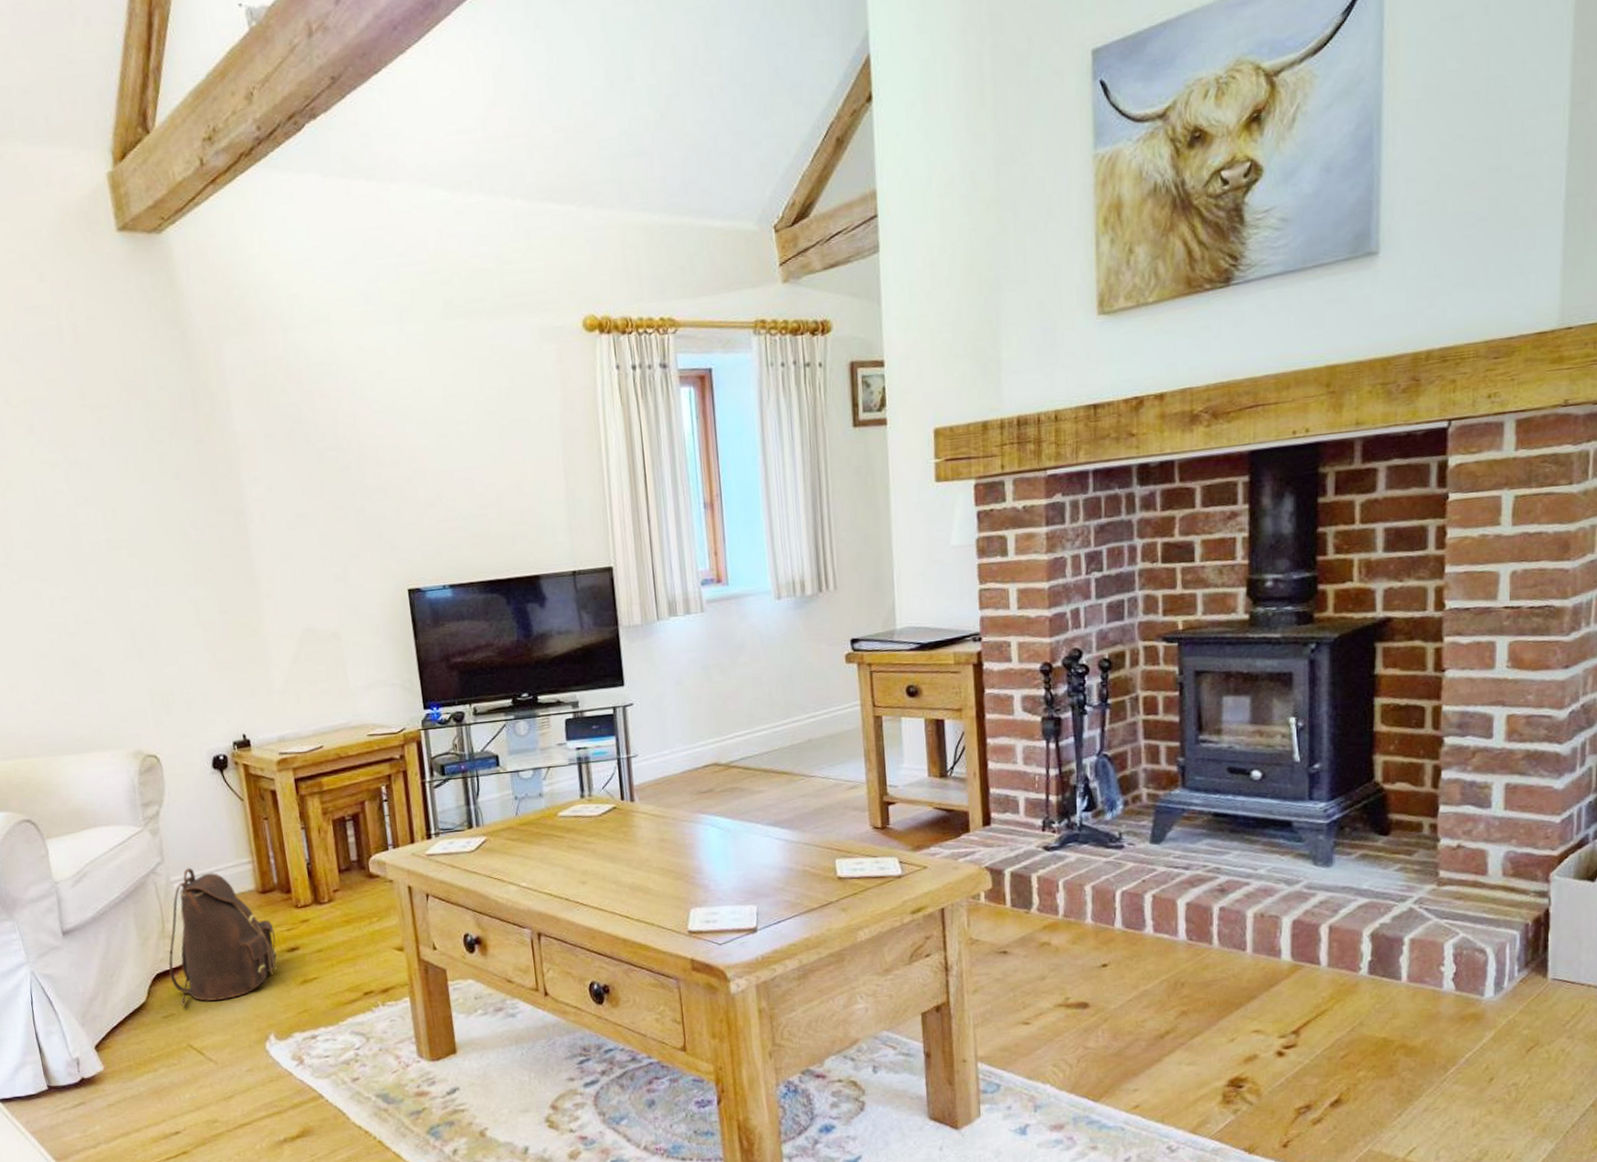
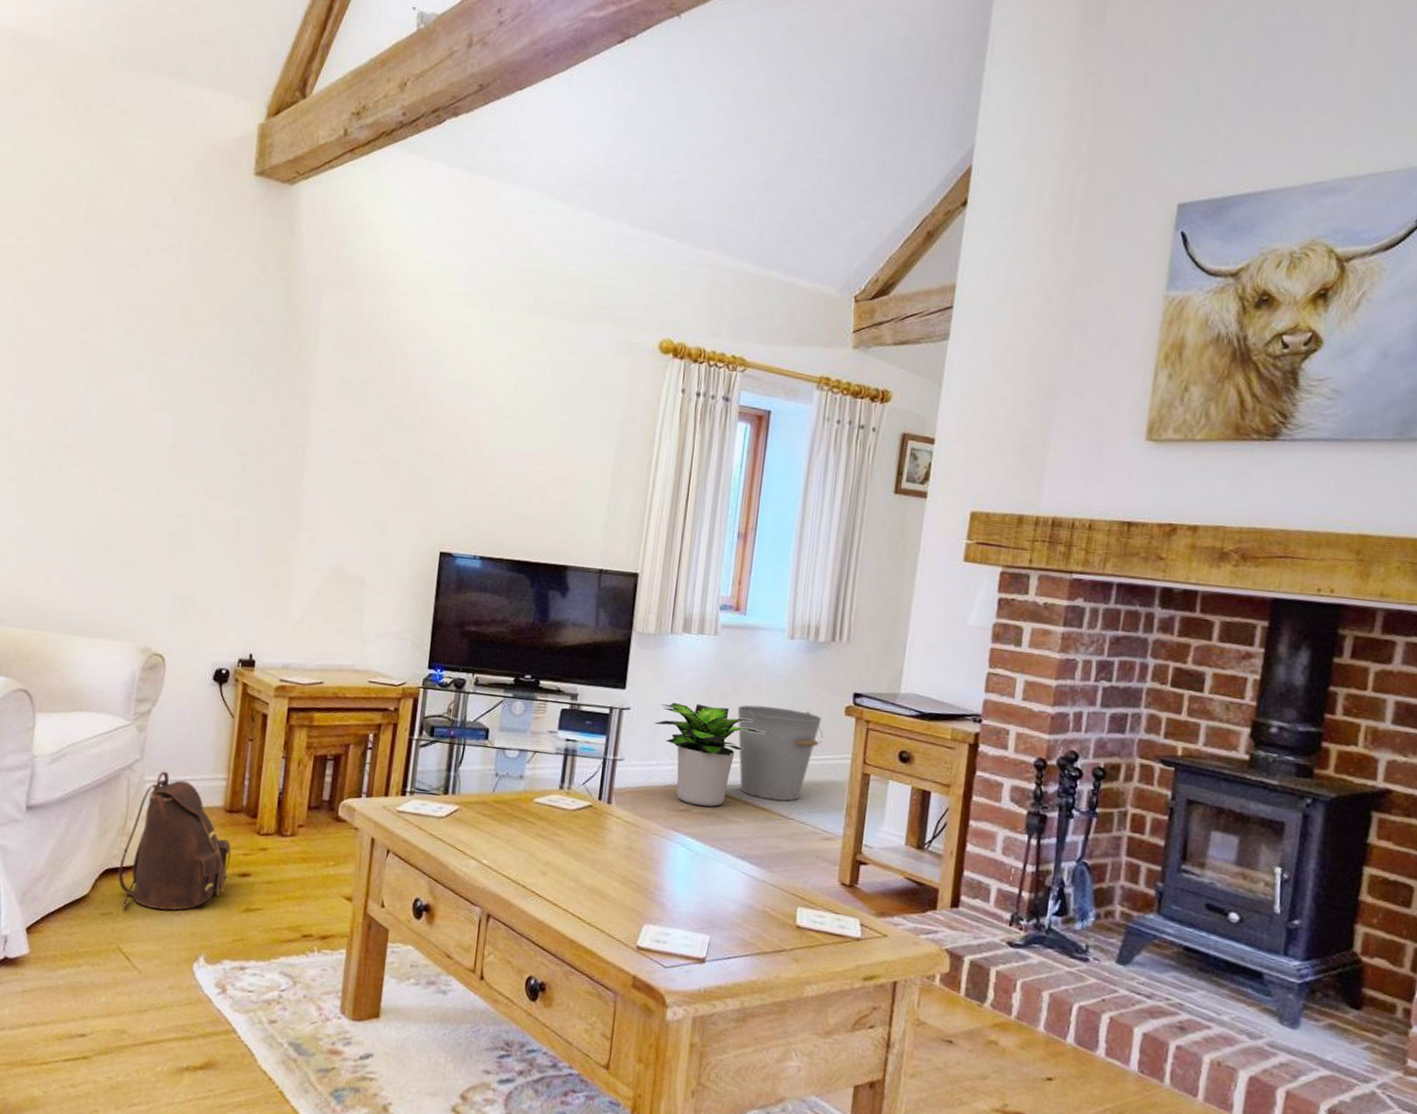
potted plant: none [659,682,770,784] -> present [654,703,764,807]
bucket: none [739,668,829,763] -> present [737,705,824,802]

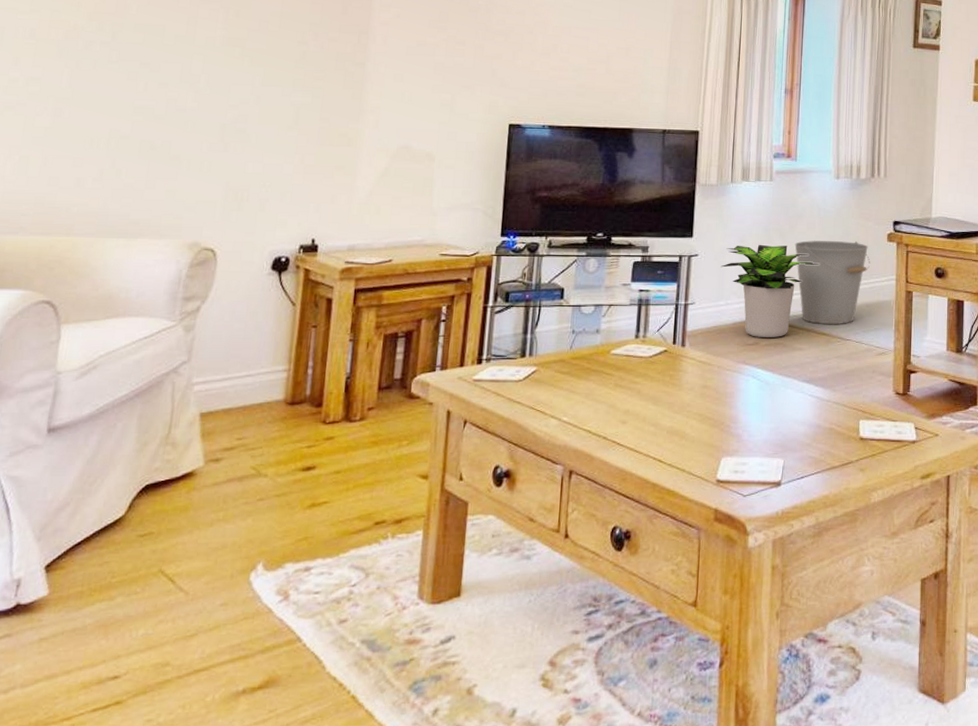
backpack: present [118,771,231,910] -> none [160,370,293,524]

